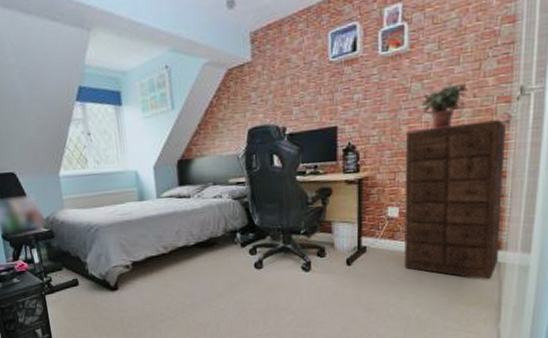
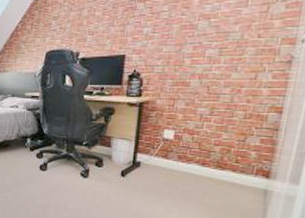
dresser: present [404,120,506,280] -> none [174,60,288,205]
potted plant: present [422,83,467,129] -> none [206,24,253,63]

